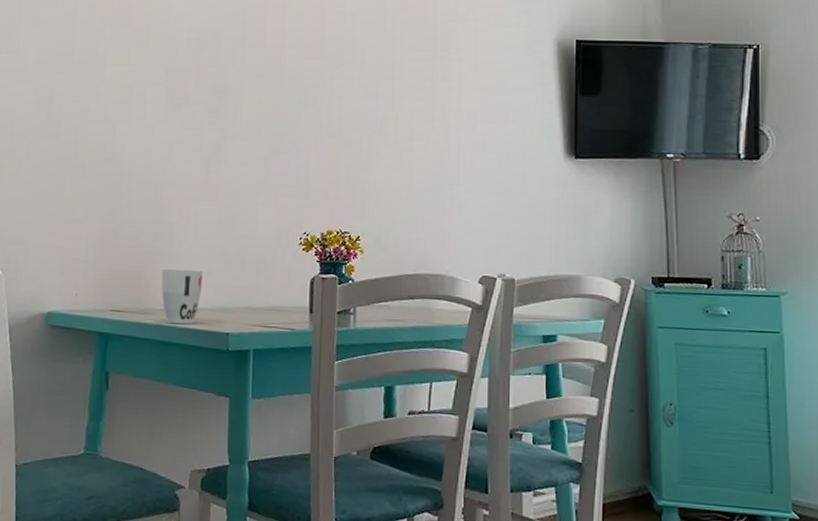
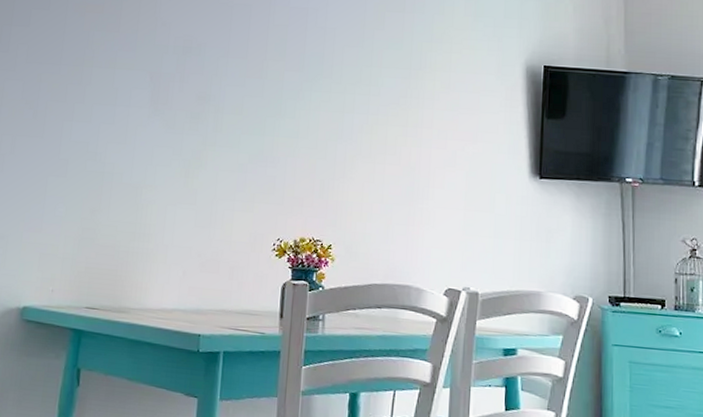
cup: present [161,269,203,324] -> none [136,269,178,324]

